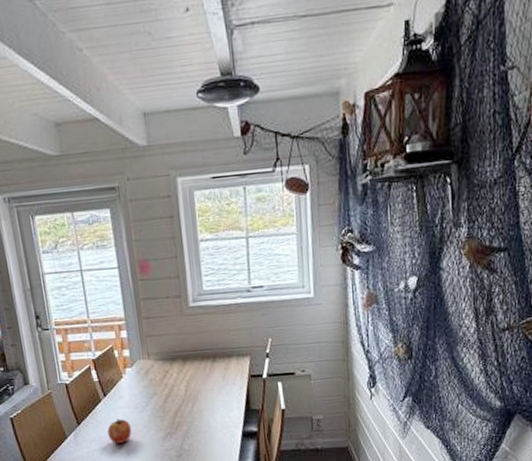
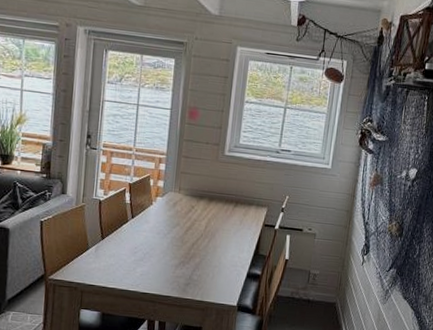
fruit: present [107,418,132,444] -> none [127,240,150,264]

